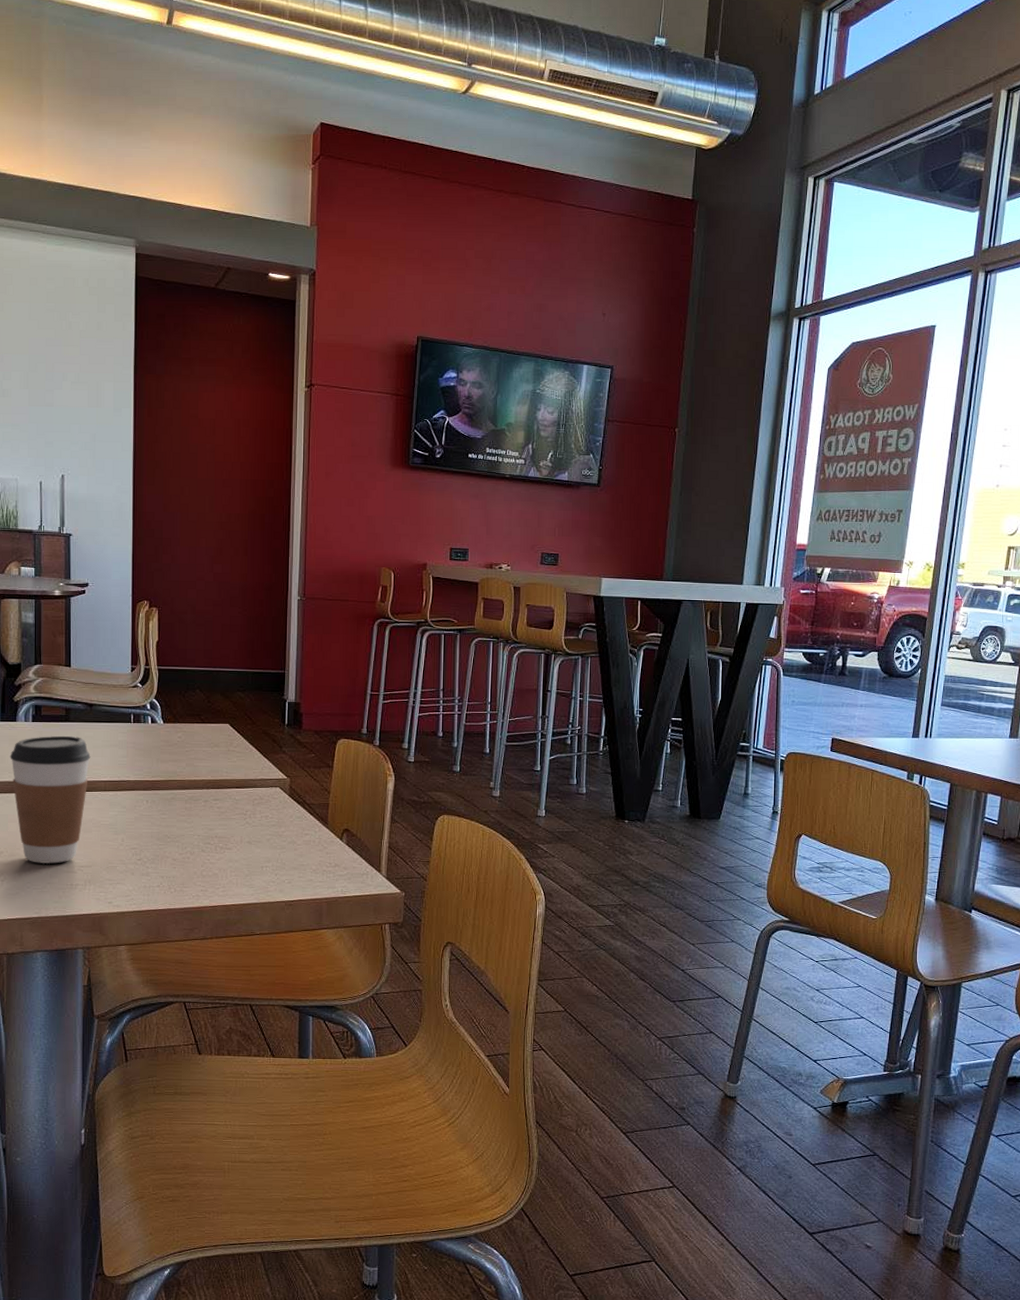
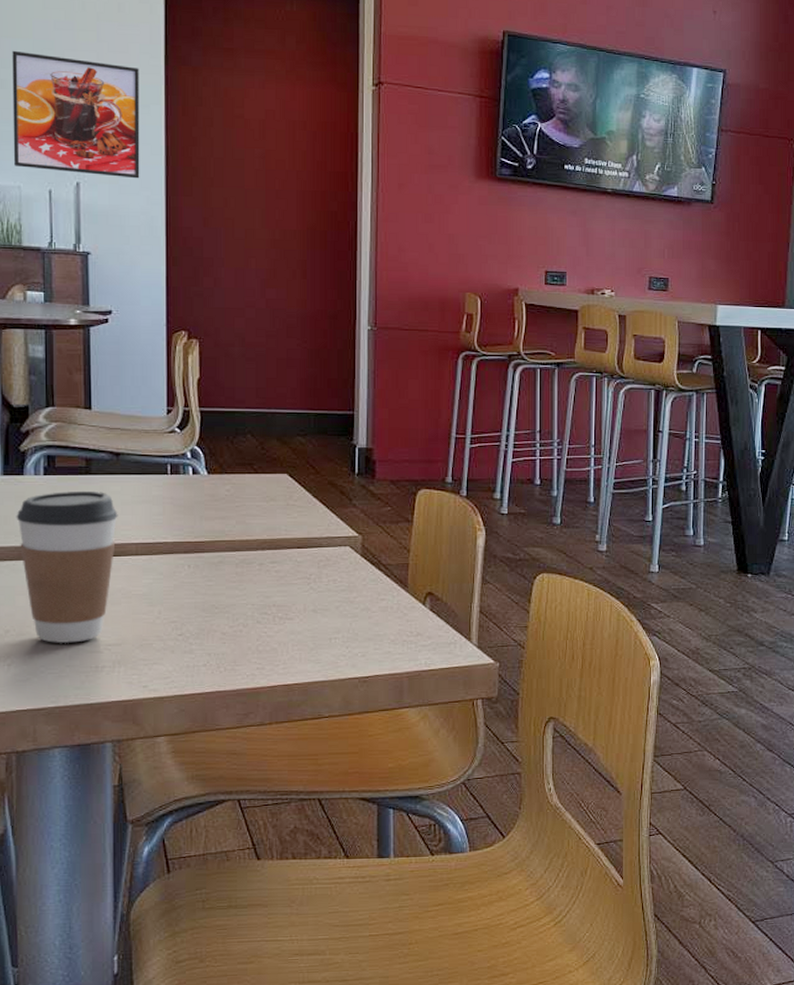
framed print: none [12,364,114,471] -> present [12,50,140,179]

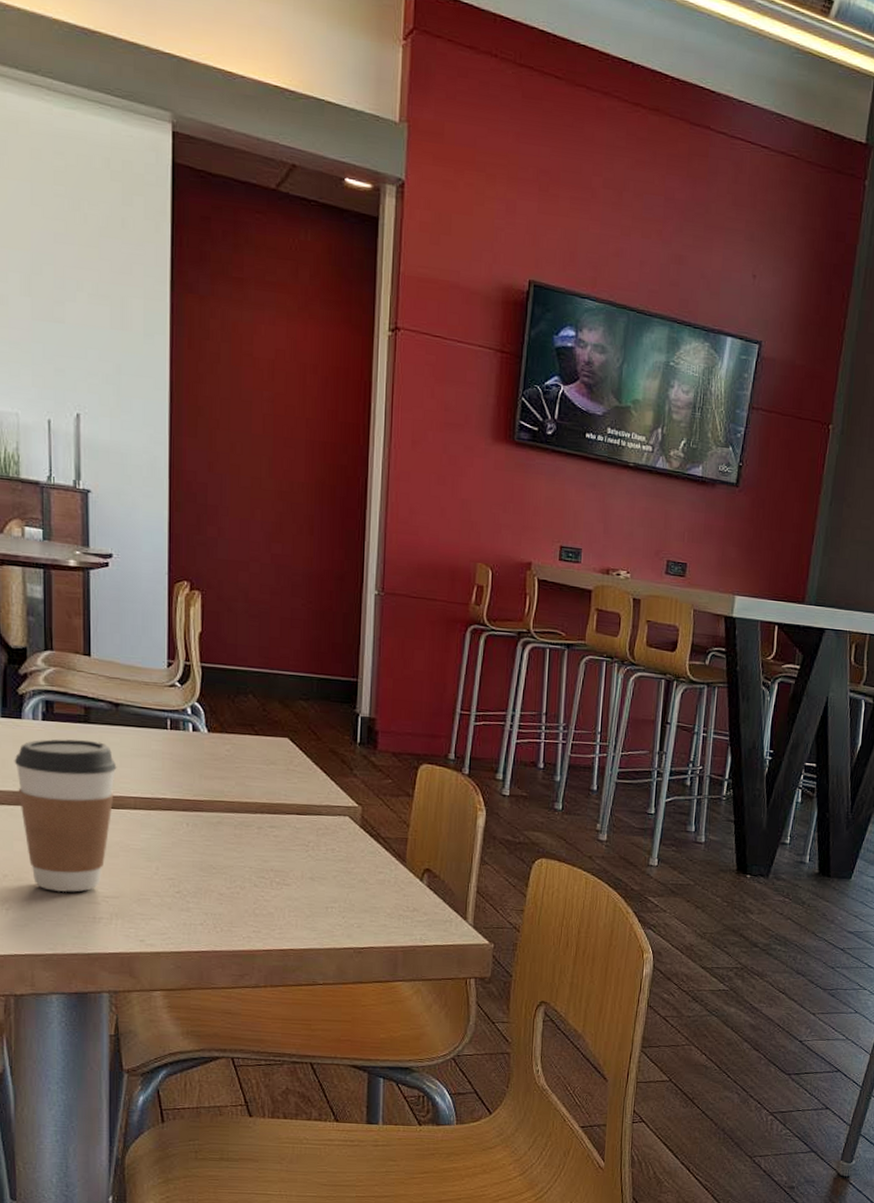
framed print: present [12,50,140,179] -> none [9,262,144,415]

